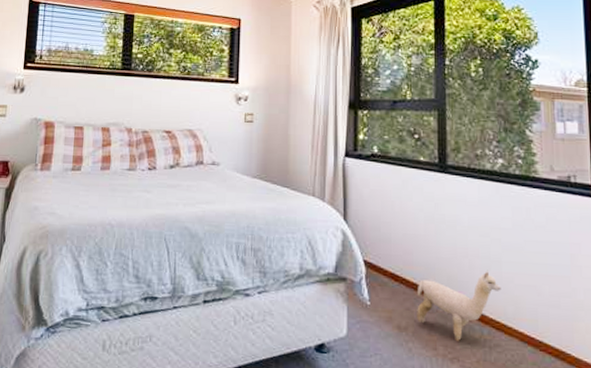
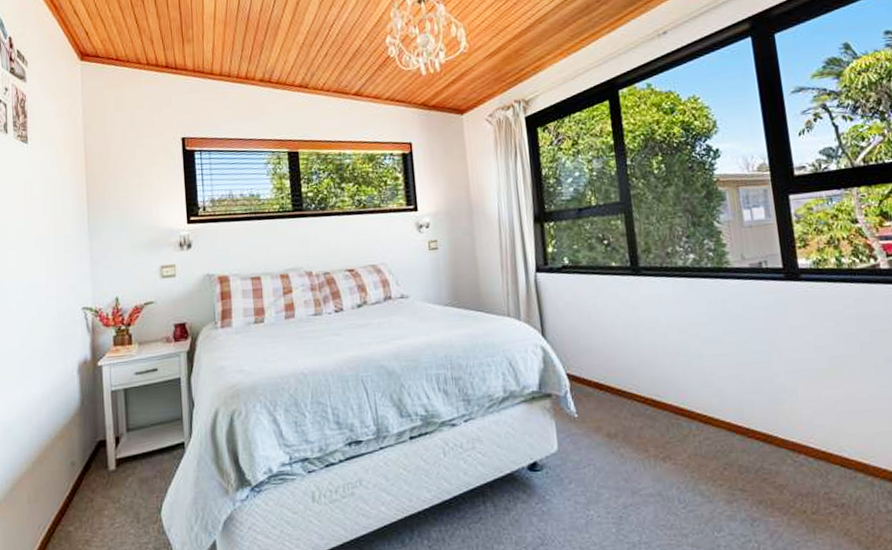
plush toy: present [416,269,501,342] -> none [622,366,705,441]

